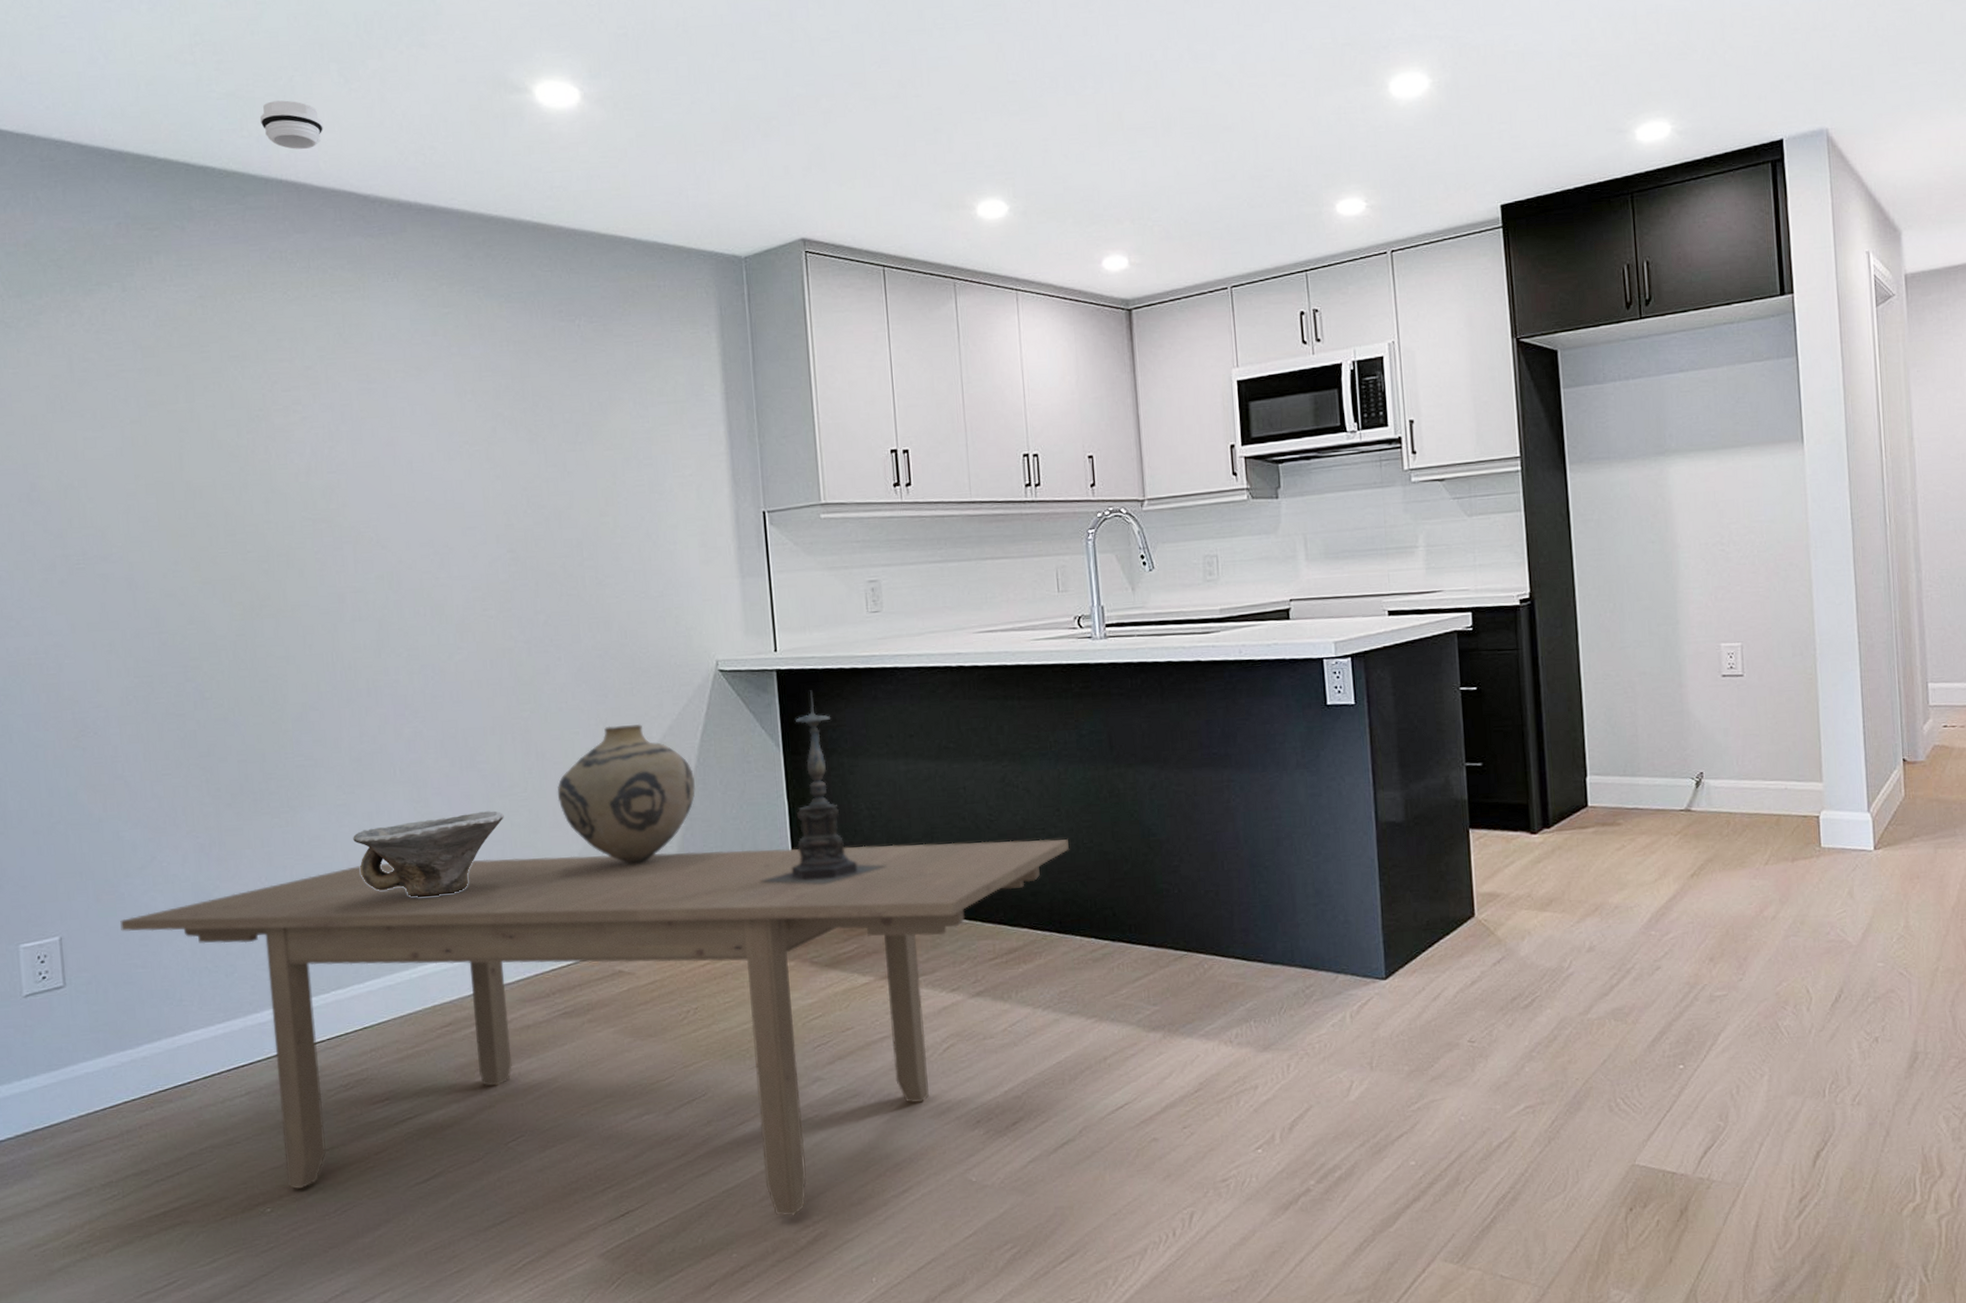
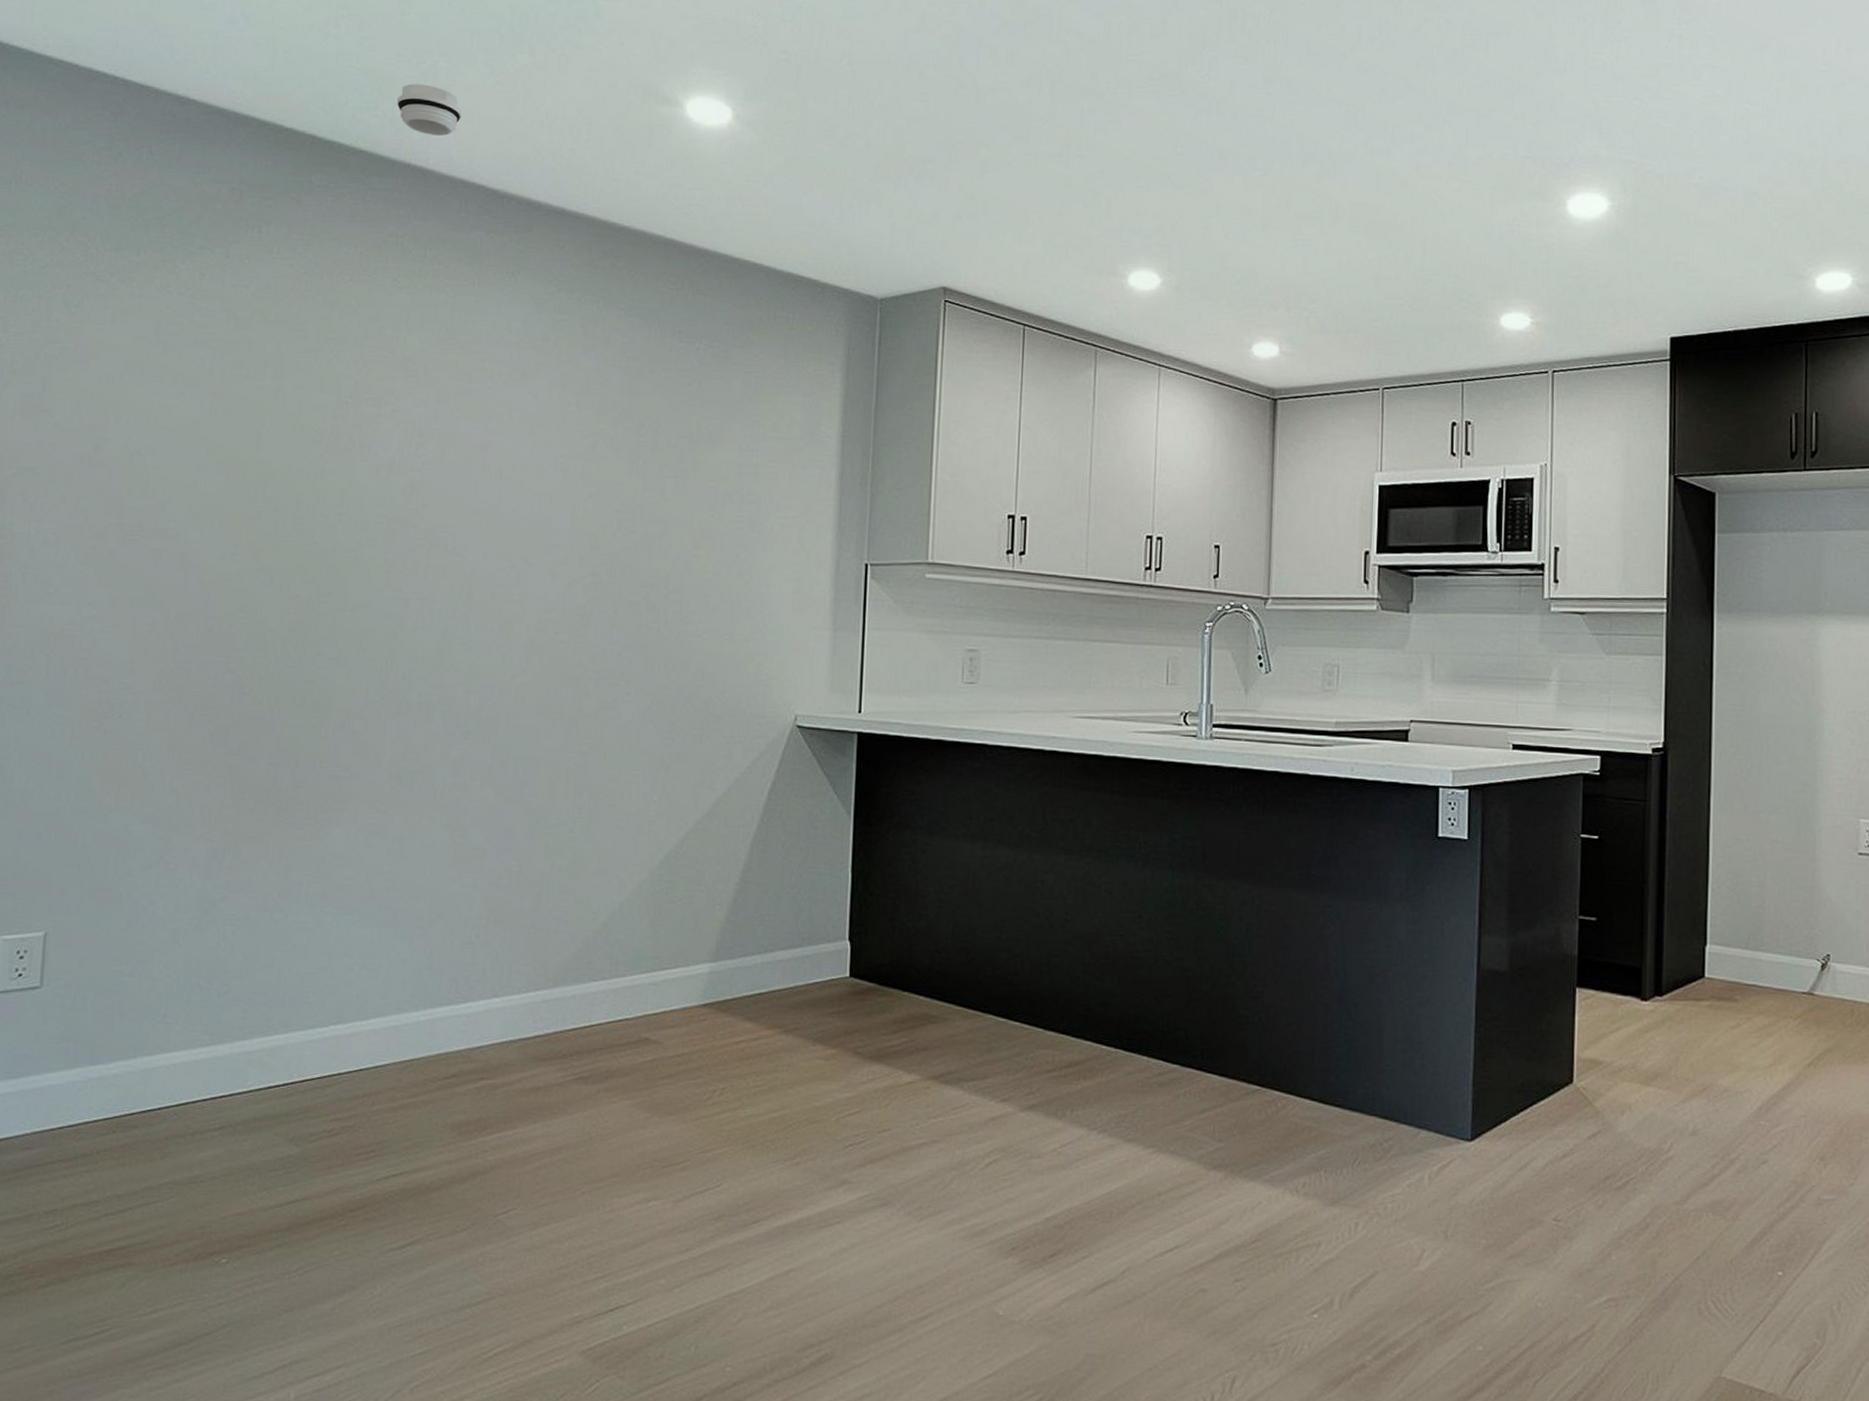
dining table: present [120,839,1070,1216] -> none [112,891,1148,1332]
bowl: present [353,811,504,897] -> none [379,848,545,934]
vase: present [557,723,695,864] -> none [605,771,755,924]
candle holder: present [760,690,887,885] -> none [810,758,949,970]

